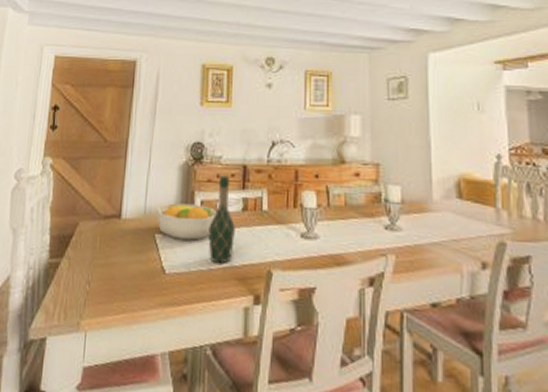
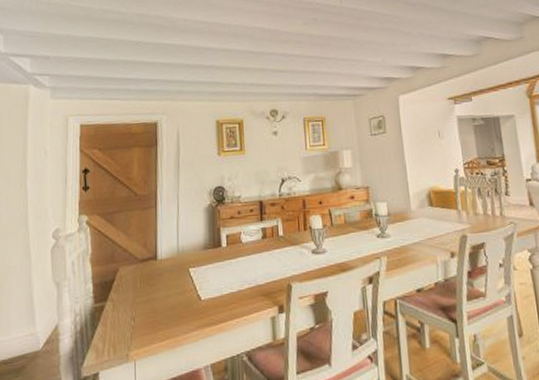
fruit bowl: present [156,203,217,241] -> none [188,238,241,270]
wine bottle: present [208,175,235,264] -> none [235,211,258,285]

